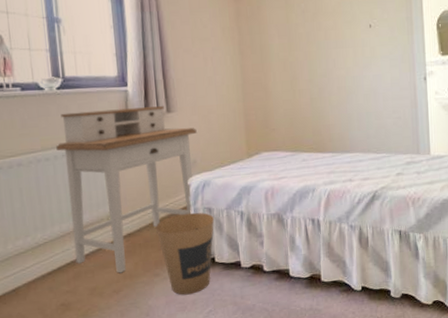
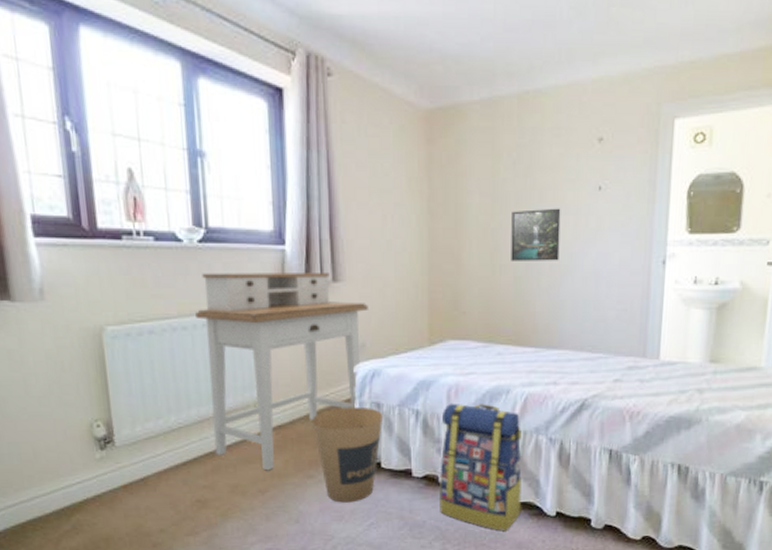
backpack: none [262,201,334,308] -> present [440,403,523,532]
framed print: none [304,43,345,86] -> present [511,208,561,261]

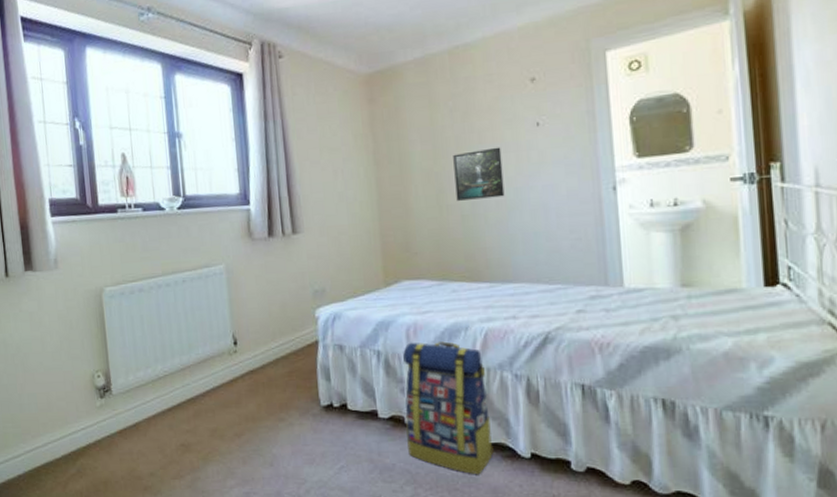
desk: present [195,273,368,471] -> none [177,226,326,415]
trash can: present [311,406,384,503] -> none [280,349,347,446]

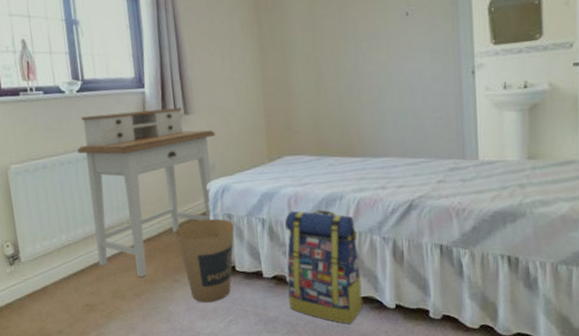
desk: none [177,226,326,415] -> present [77,108,216,278]
trash can: none [280,349,347,446] -> present [174,218,235,303]
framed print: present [453,147,505,201] -> none [331,34,377,84]

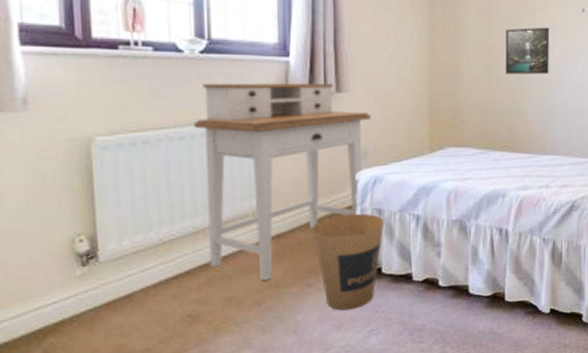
backpack: present [285,210,364,324] -> none [439,207,518,331]
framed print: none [331,34,377,84] -> present [505,27,550,74]

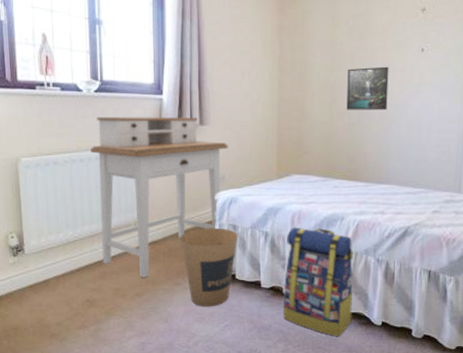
backpack: none [439,207,518,331] -> present [283,227,354,337]

